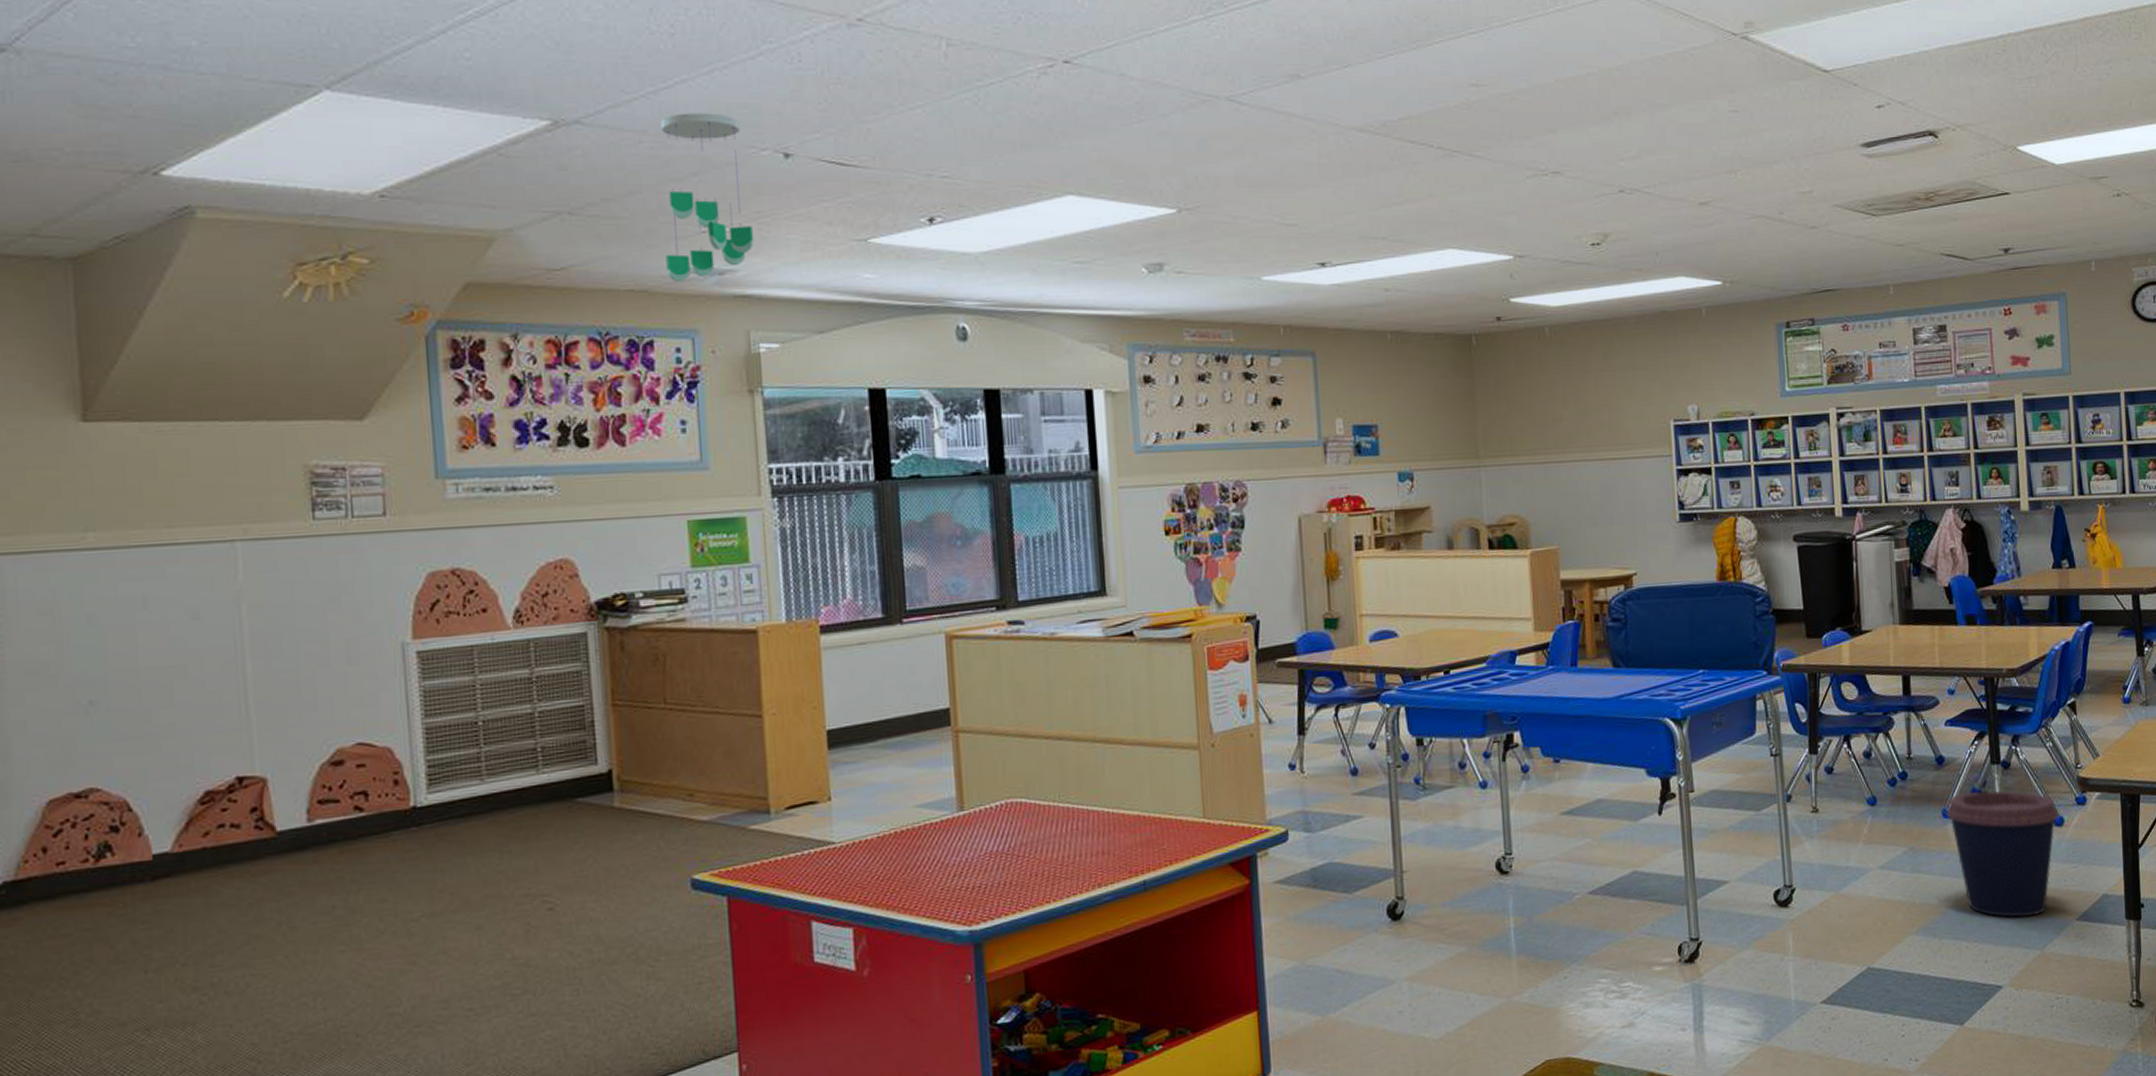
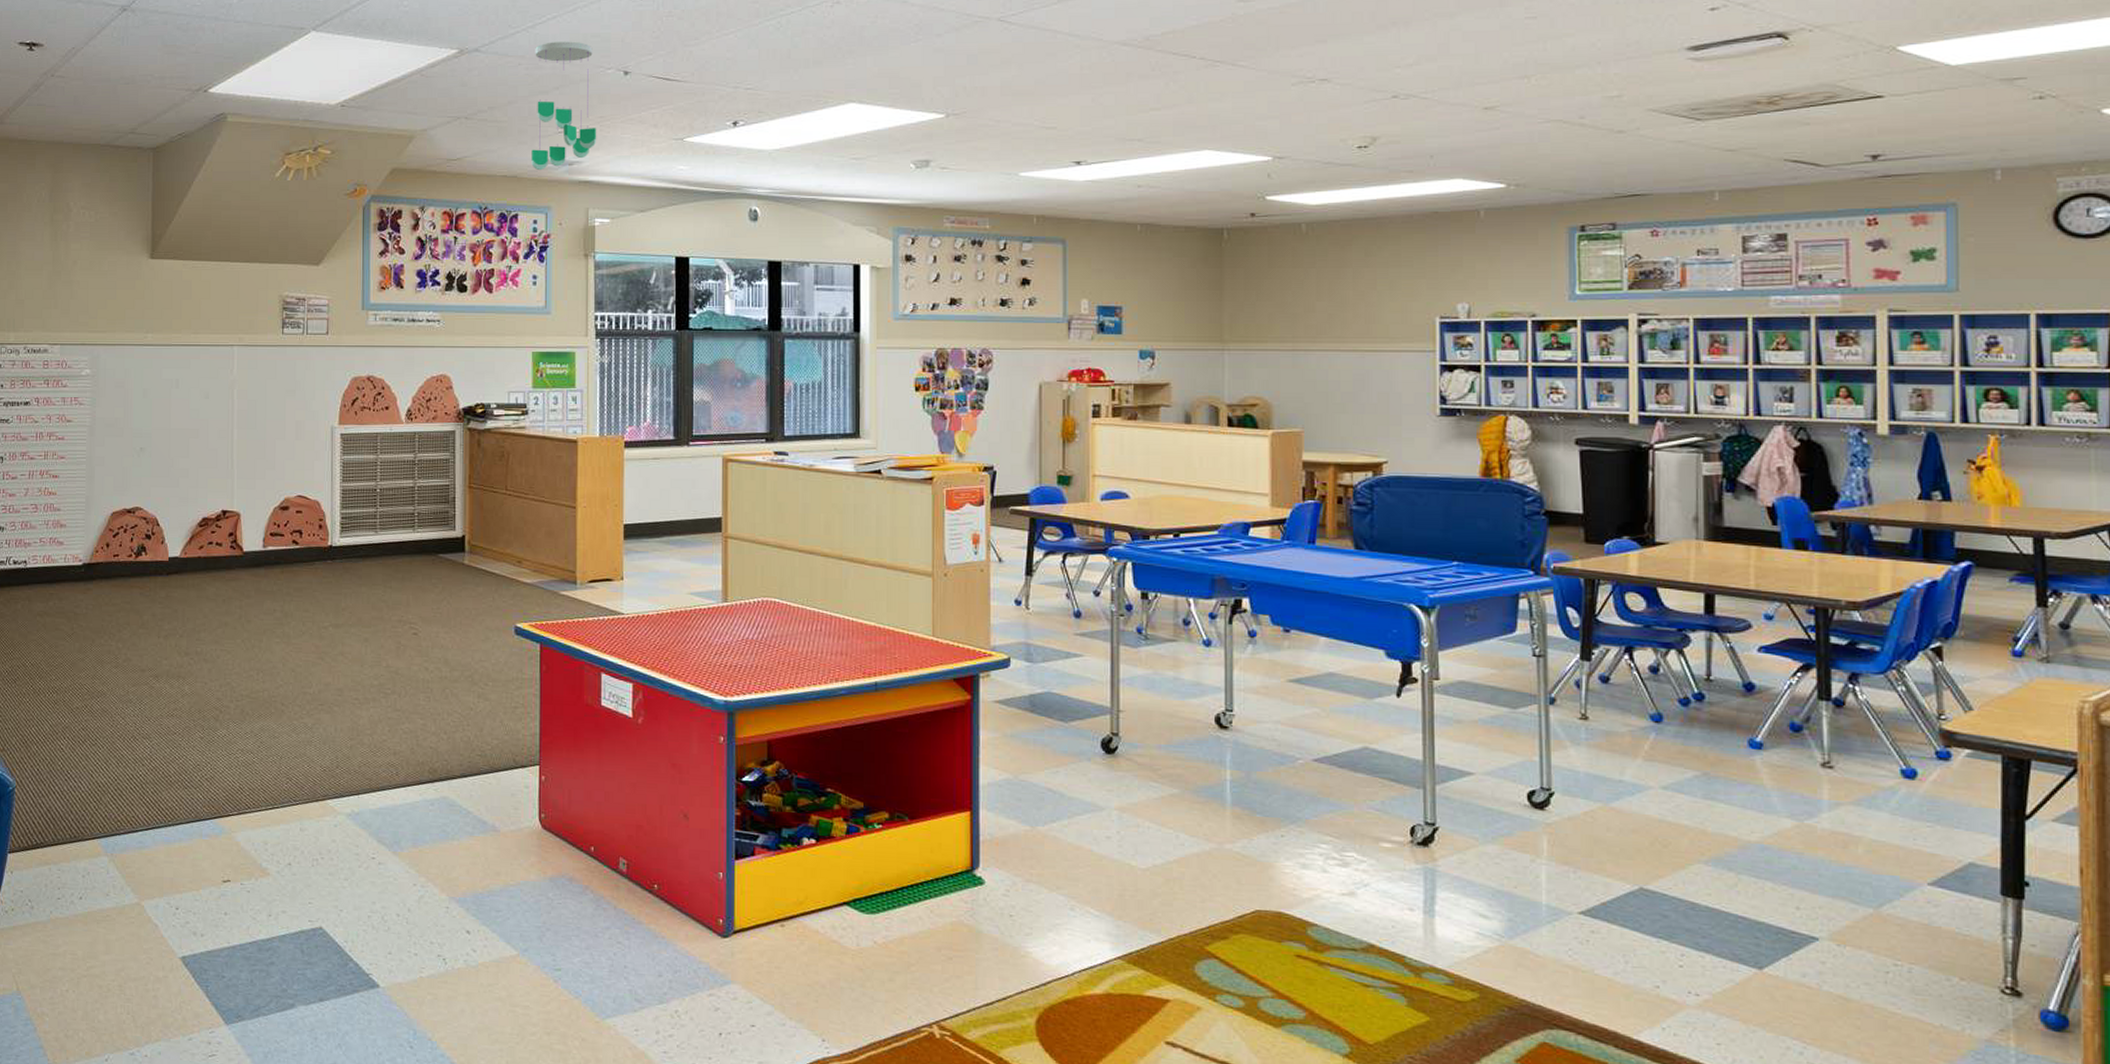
coffee cup: present [1946,790,2059,918] -> none [1753,726,1910,870]

